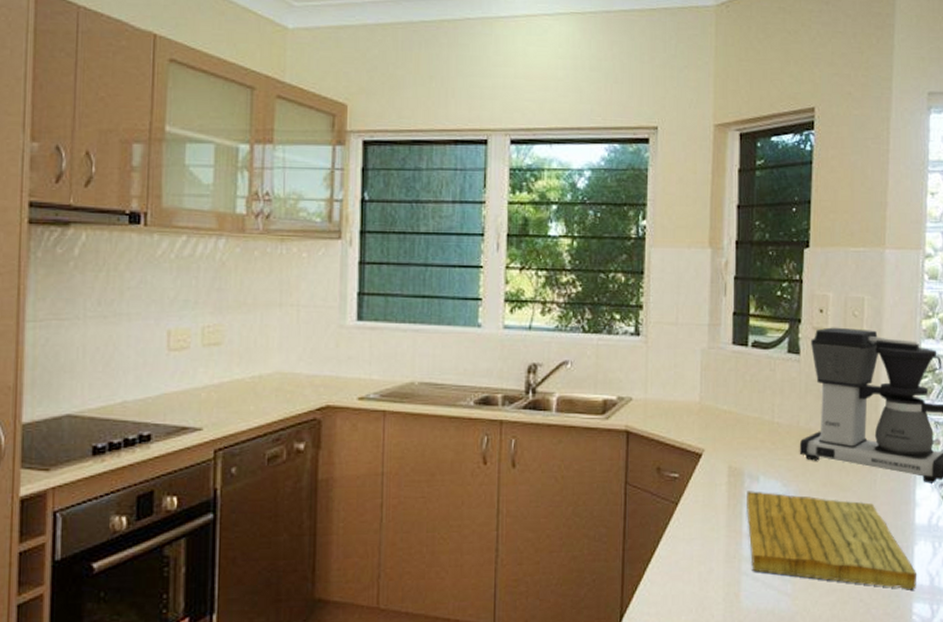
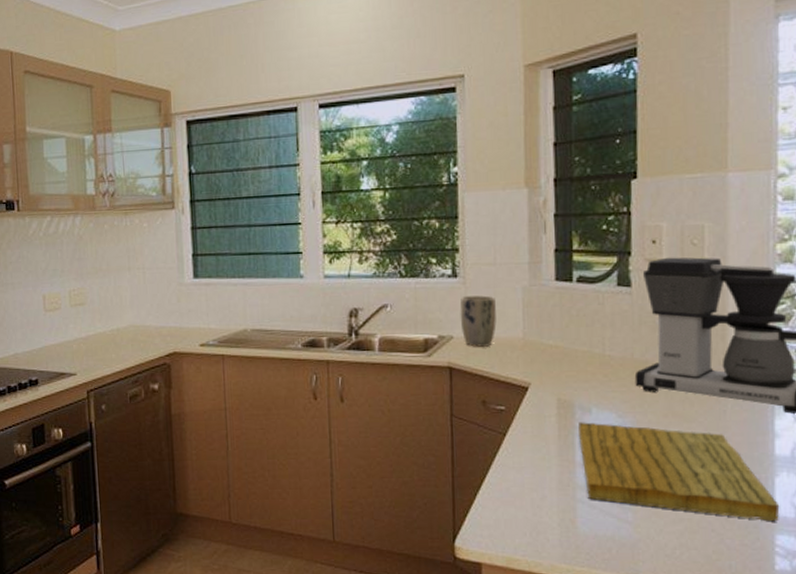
plant pot: none [640,356,675,410] -> present [460,295,497,347]

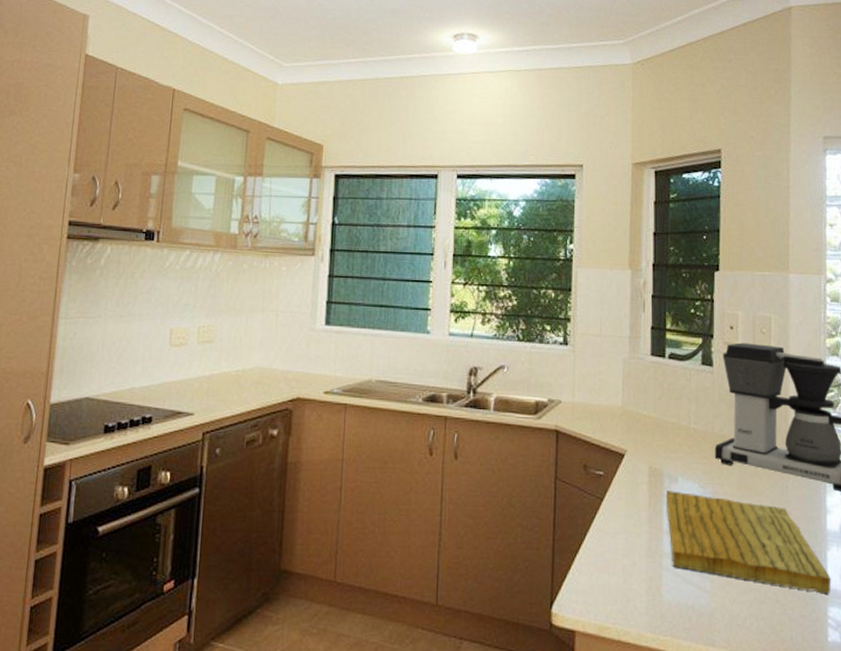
plant pot: present [460,295,497,347] -> none [568,363,600,413]

